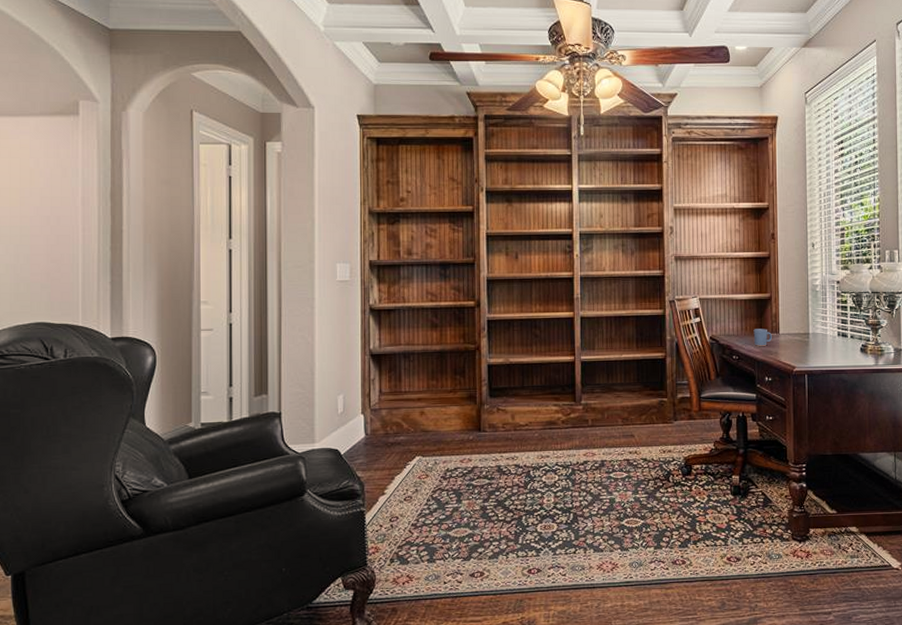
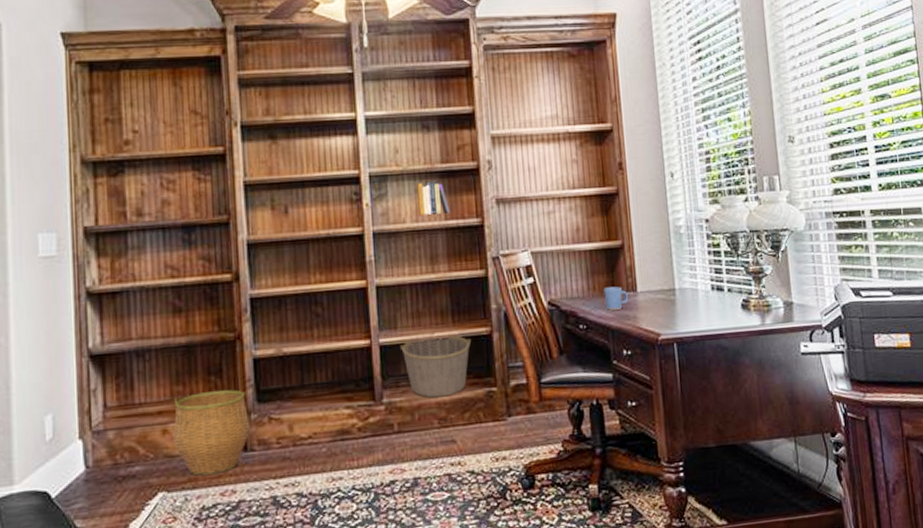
basket: none [428,386,484,446] -> present [173,389,251,476]
basket: none [597,357,650,403] -> present [401,334,472,398]
books: none [614,240,639,267] -> present [416,180,450,217]

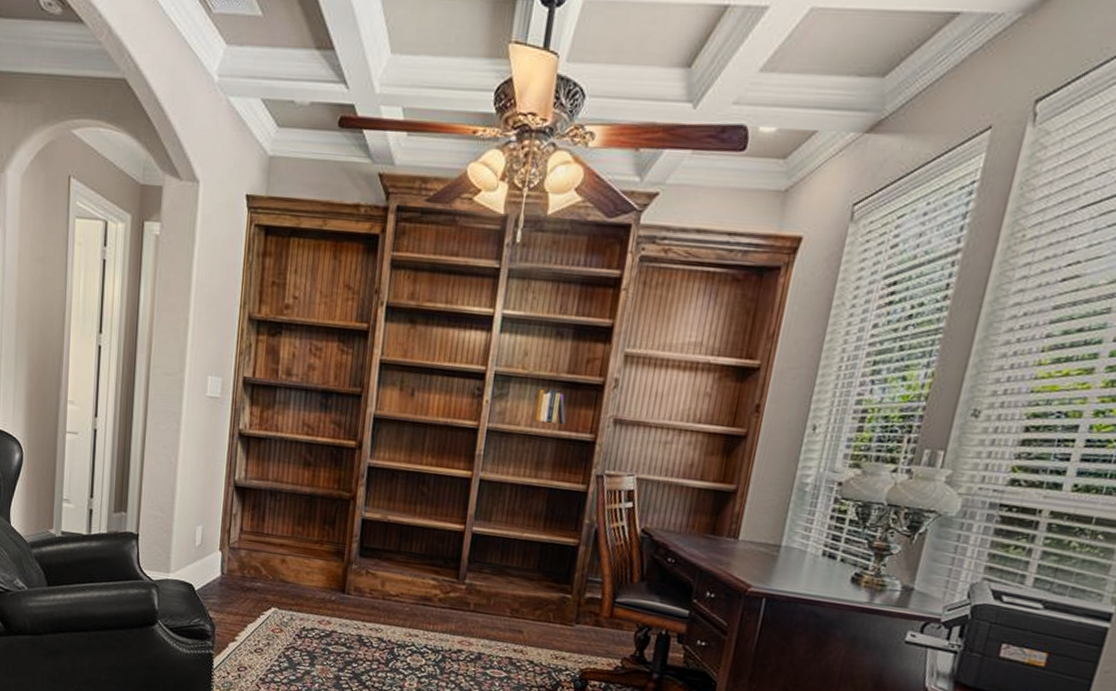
basket: present [173,389,251,476] -> none [289,535,351,605]
basket: present [401,334,472,398] -> none [490,534,558,592]
mug: present [603,286,629,310] -> none [700,528,728,553]

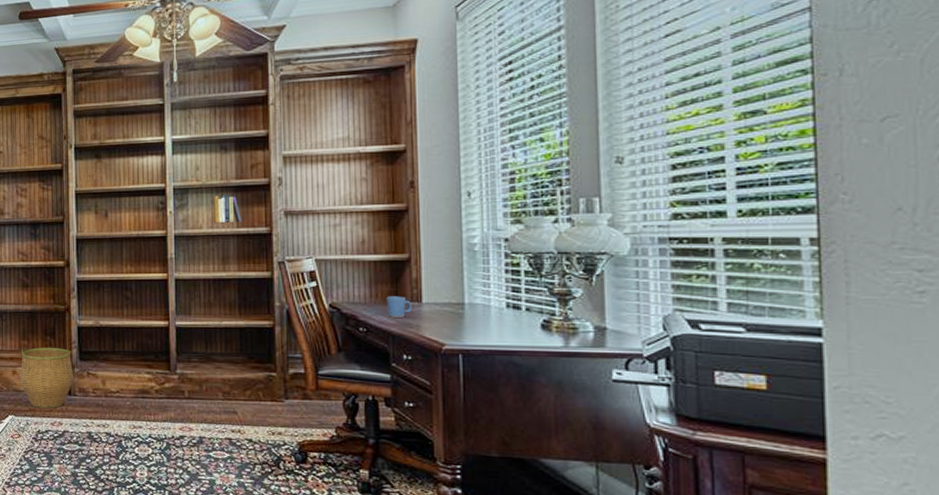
basket: none [289,535,351,605] -> present [20,348,74,408]
mug: none [700,528,728,553] -> present [386,296,413,317]

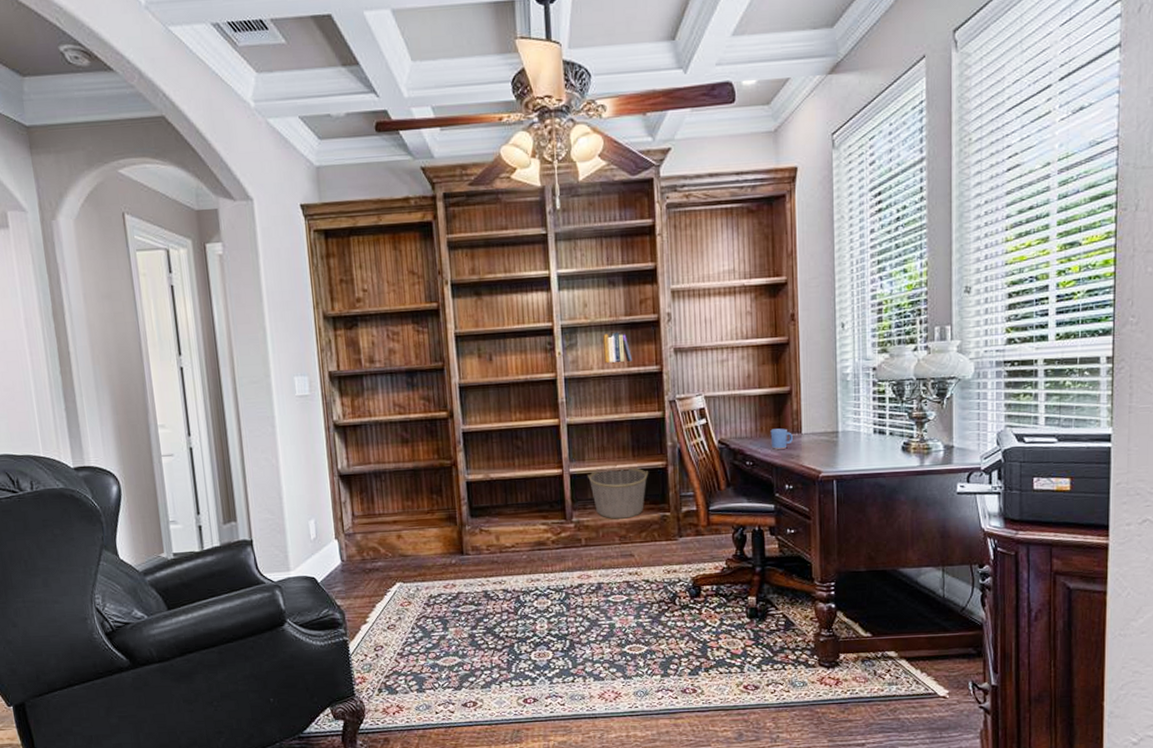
basket: present [20,348,74,408] -> none [405,506,466,572]
basket: none [193,324,256,375] -> present [588,467,649,519]

